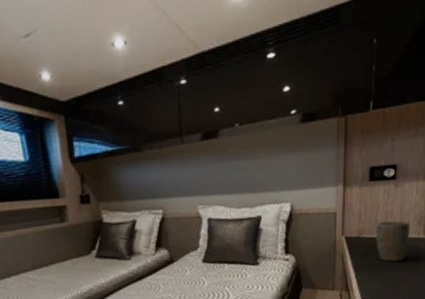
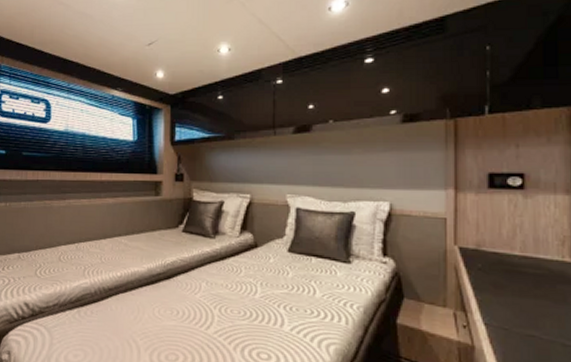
plant pot: present [376,221,411,262] -> none [501,236,550,287]

